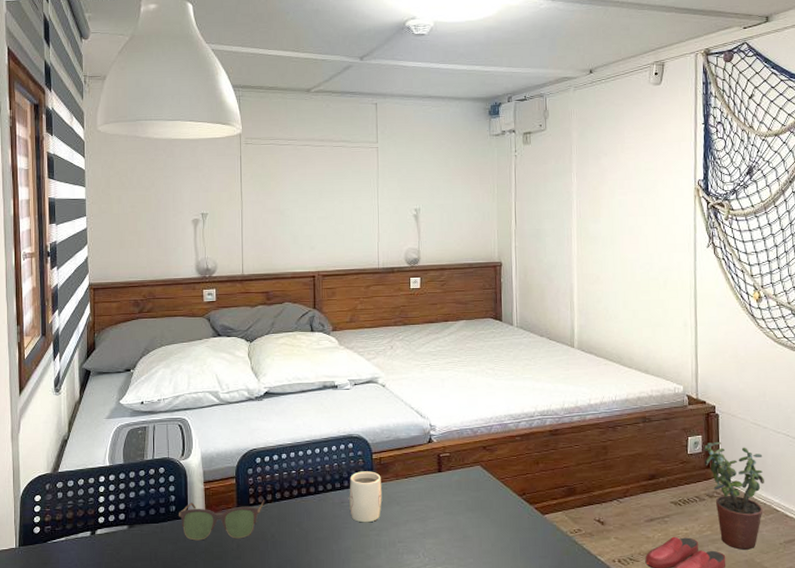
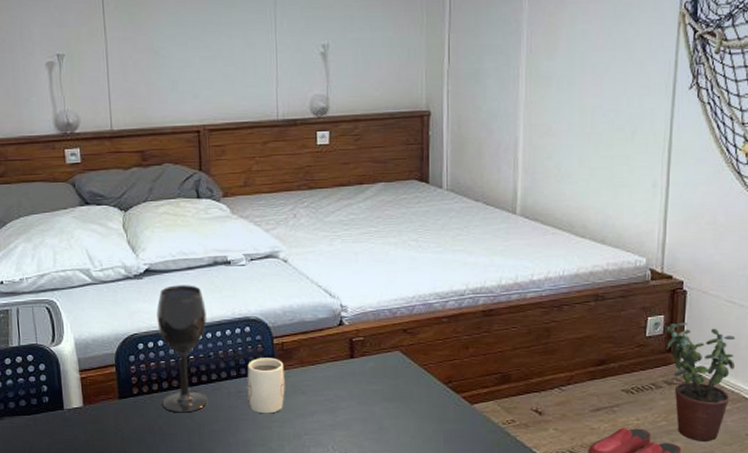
sunglasses: present [179,500,265,541] -> none [53,389,151,434]
wine glass: none [273,406,316,522] -> present [156,285,208,413]

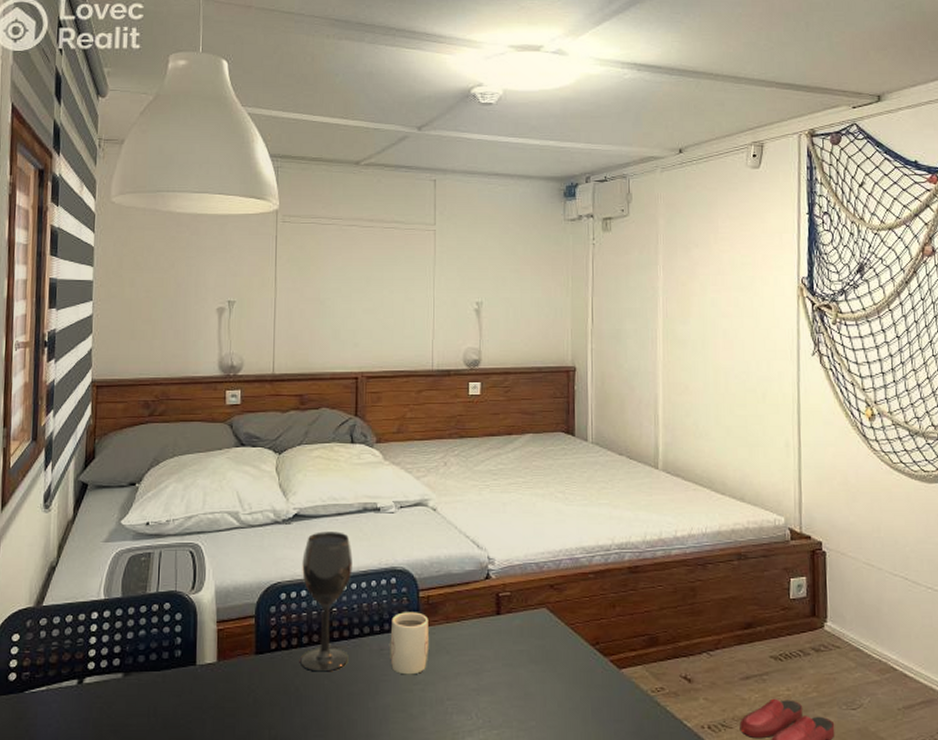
potted plant: present [665,322,736,441] -> none [808,584,879,716]

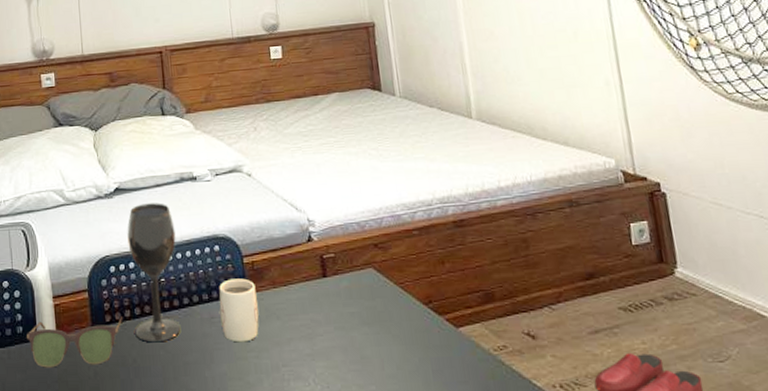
sunglasses: none [185,645,290,693] -> present [27,317,124,368]

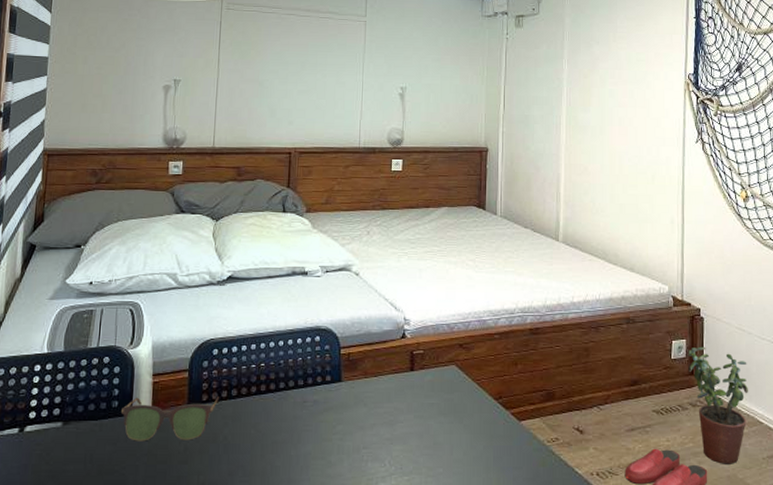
wine glass: present [127,203,181,343] -> none [229,293,281,422]
mug: present [219,278,259,343] -> none [312,367,349,426]
potted plant: none [651,227,744,369] -> present [687,346,748,464]

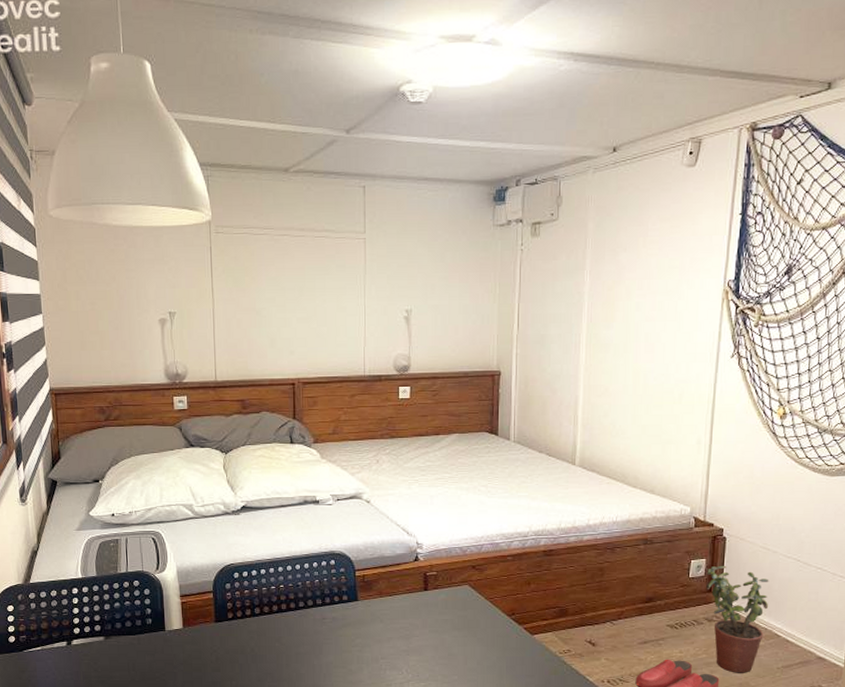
sunglasses: present [121,397,220,441] -> none [156,614,244,653]

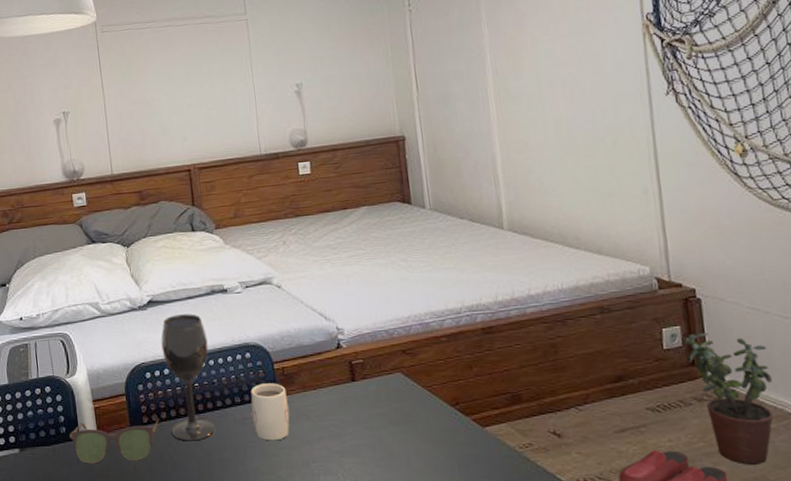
sunglasses: none [156,614,244,653] -> present [70,418,160,464]
wine glass: none [251,521,296,636] -> present [161,314,215,441]
mug: none [331,588,365,639] -> present [250,383,290,441]

